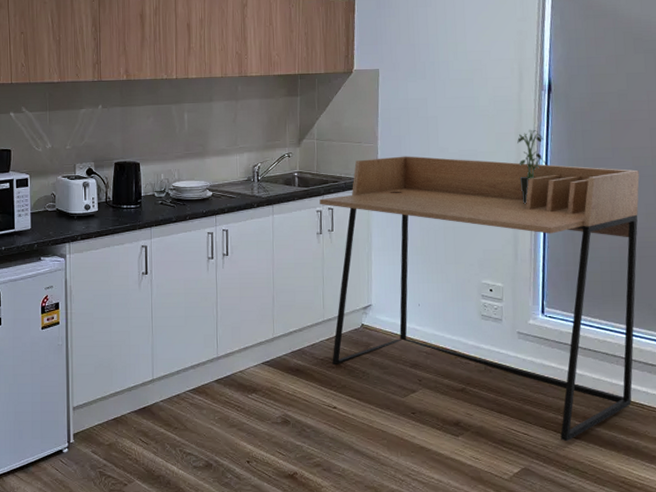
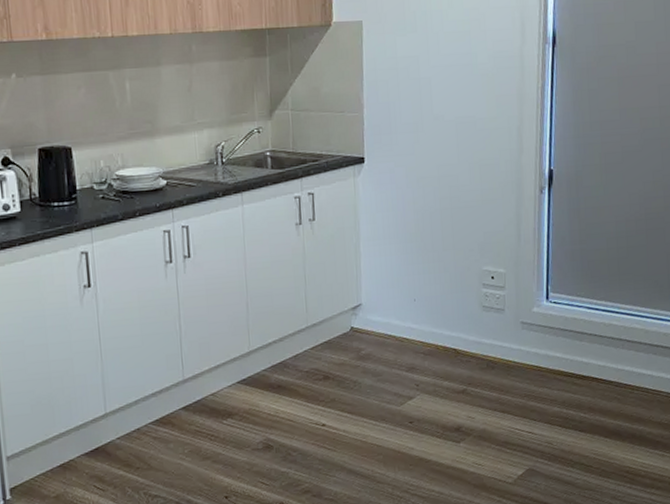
desk: present [320,156,639,442] -> none [297,126,647,437]
potted plant: present [517,129,549,204] -> none [519,90,553,177]

